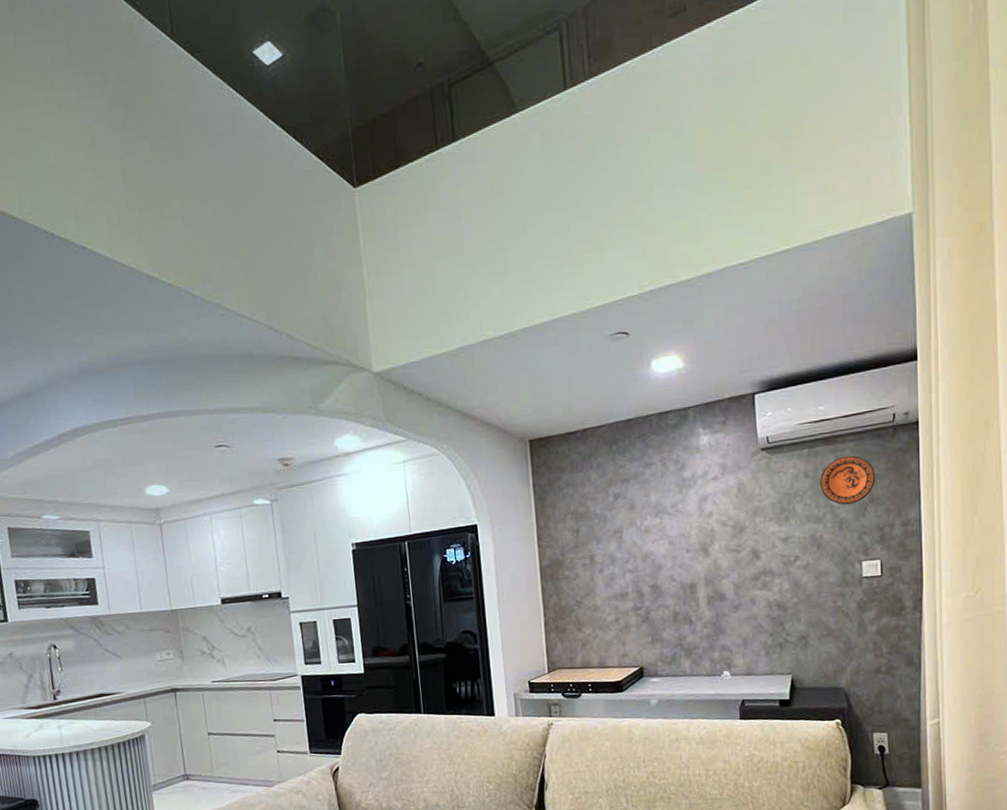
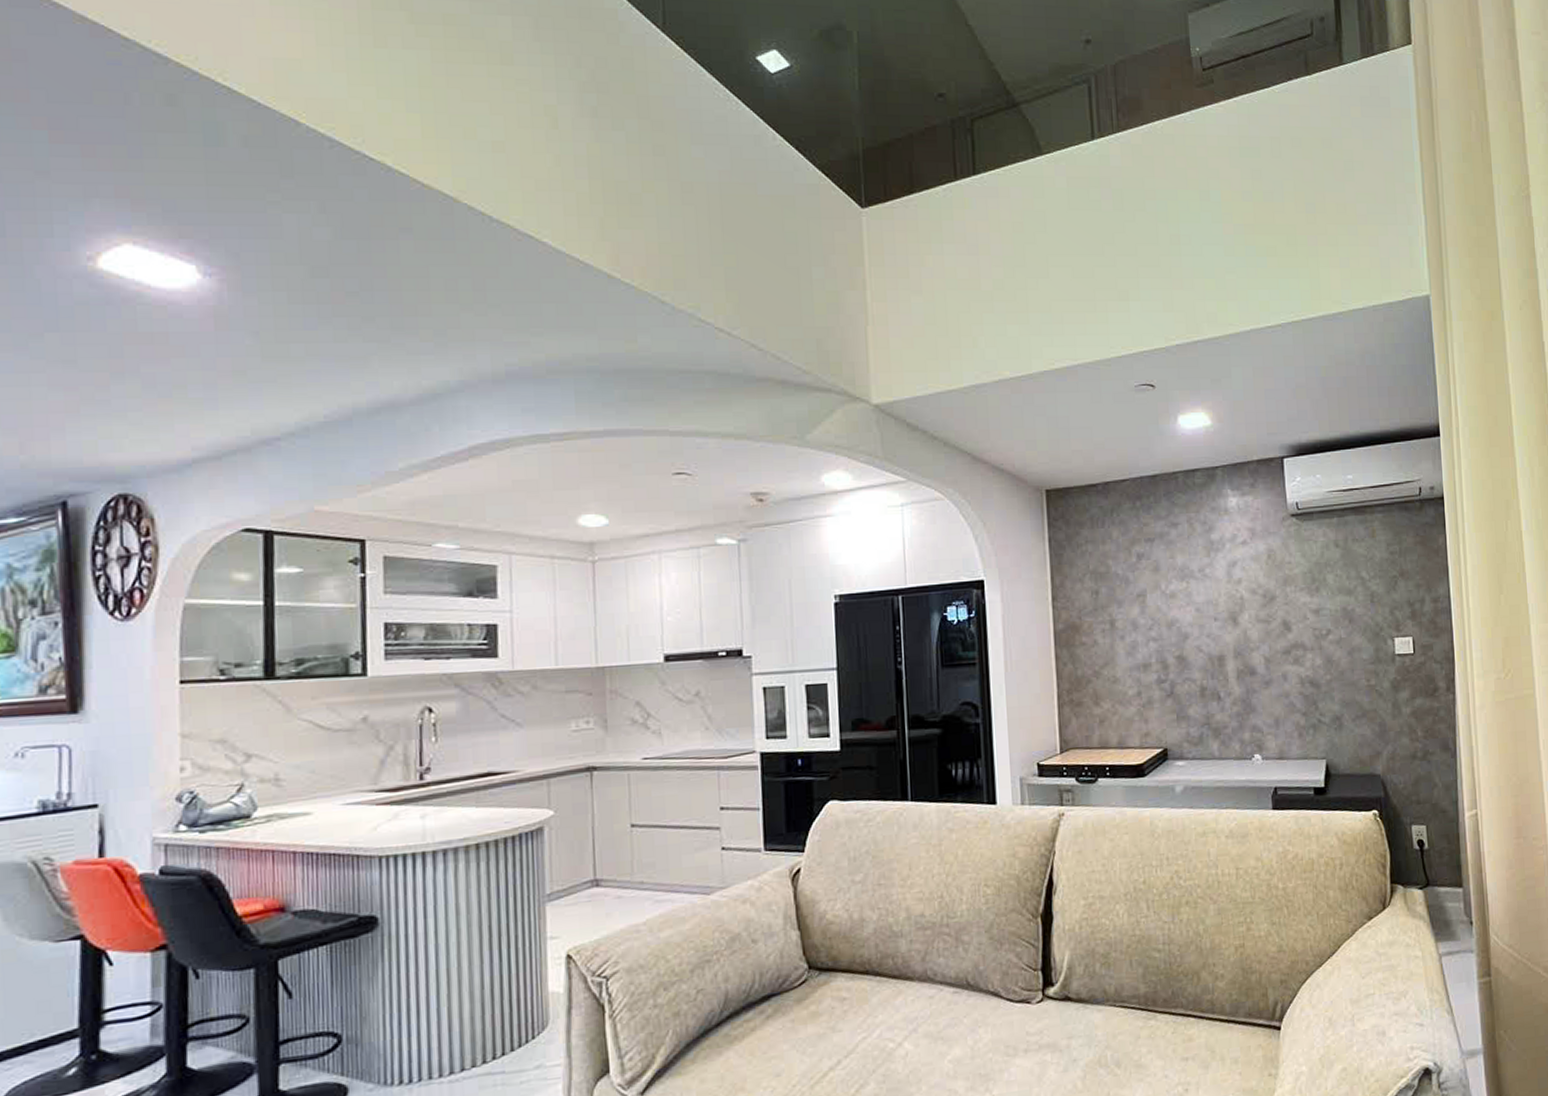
decorative plate: present [820,455,876,505] -> none [1350,527,1405,578]

